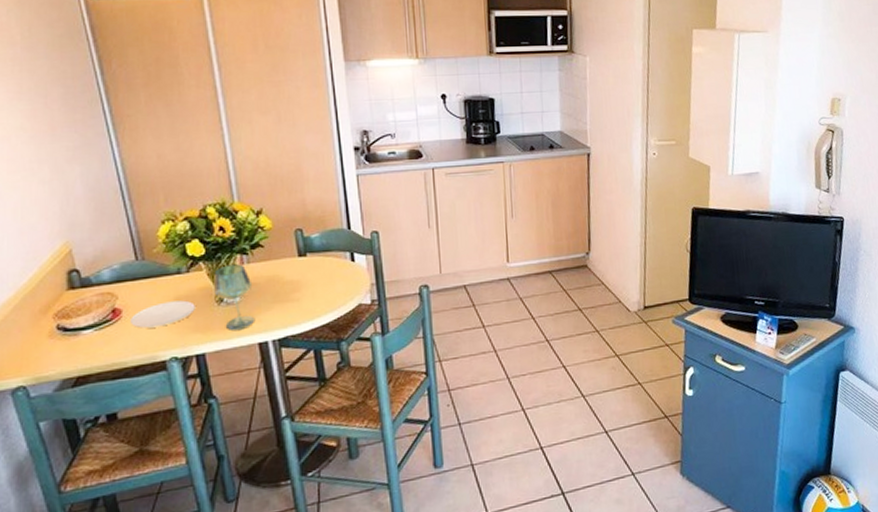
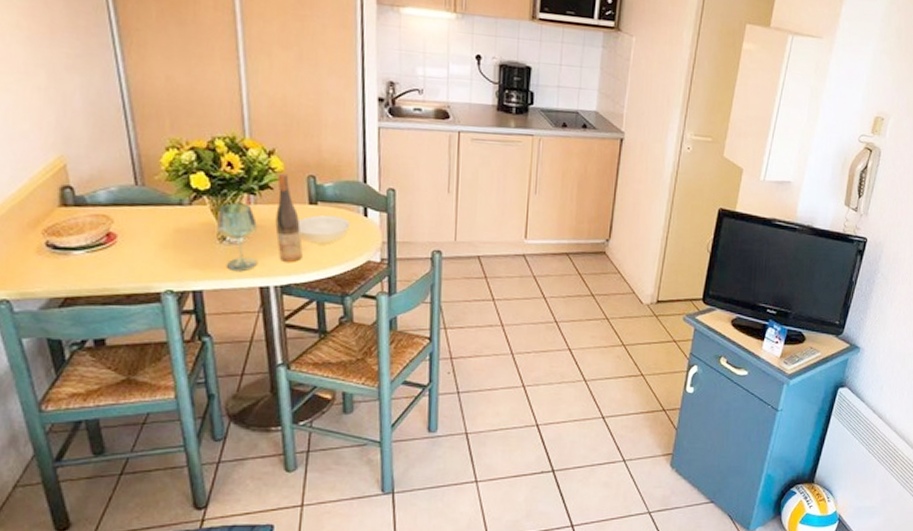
plate: present [131,300,195,329] -> none [125,232,196,258]
wine bottle: none [267,230,296,317] -> present [275,173,303,263]
bowl: none [290,265,339,295] -> present [298,215,350,245]

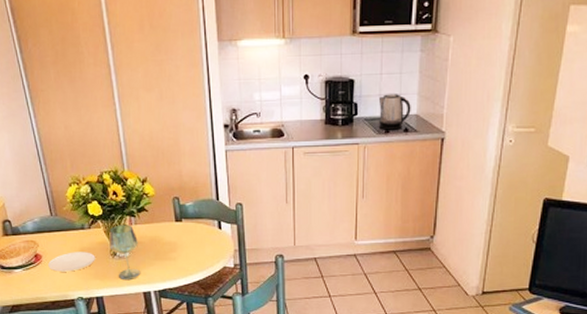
plate: none [125,232,196,258] -> present [48,252,95,272]
wine bottle: present [275,173,303,263] -> none [150,197,173,272]
bowl: present [298,215,350,245] -> none [169,230,208,255]
kettle: none [556,85,591,125] -> present [379,92,411,130]

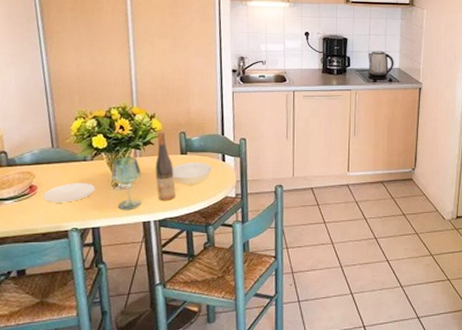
wine bottle: none [150,197,173,272] -> present [155,132,176,202]
bowl: none [169,230,208,255] -> present [173,163,212,186]

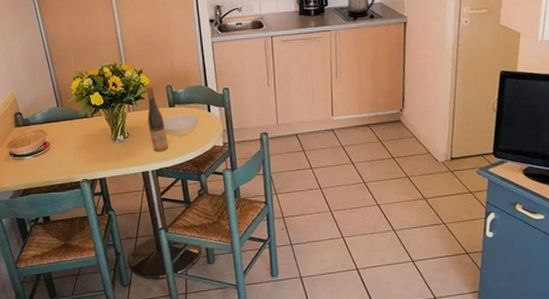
plate: present [43,183,95,203] -> none [56,138,98,157]
wine glass: present [111,157,142,210] -> none [110,112,139,161]

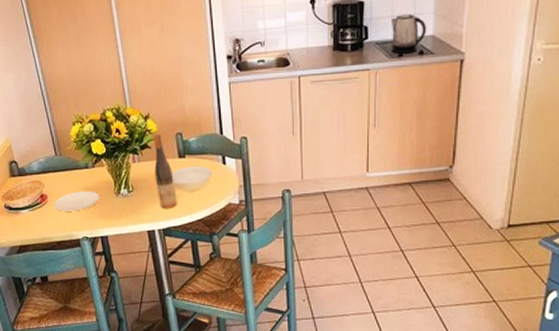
plate: none [56,138,98,157] -> present [54,191,99,212]

